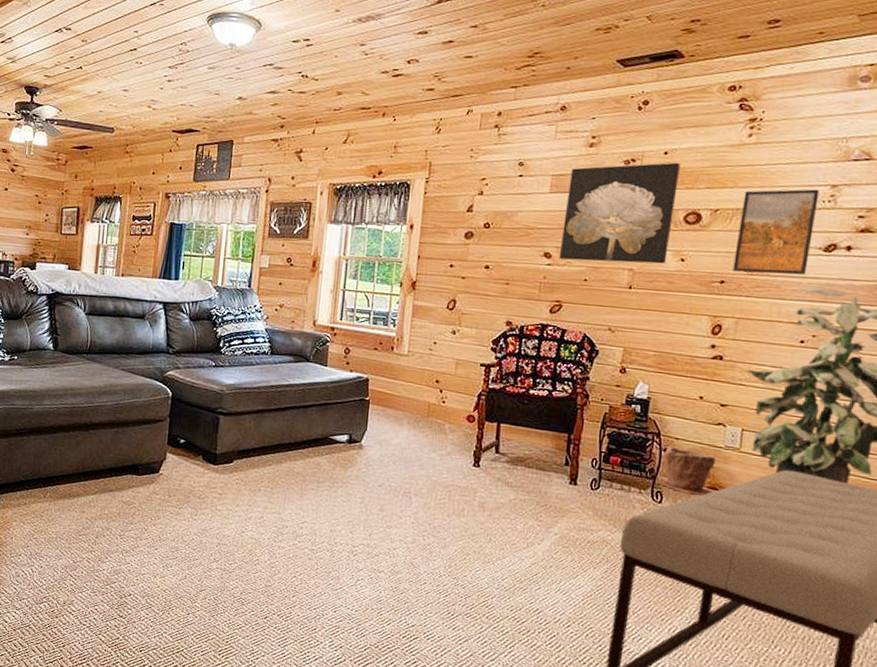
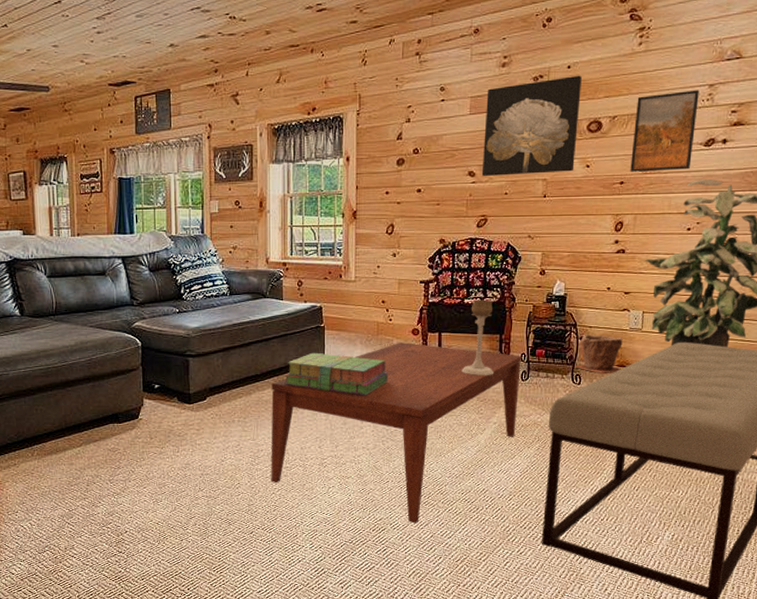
coffee table: none [293,428,592,637] -> present [271,342,521,524]
stack of books: none [319,426,436,482] -> present [284,352,388,396]
candle holder: none [520,391,563,479] -> present [461,299,493,375]

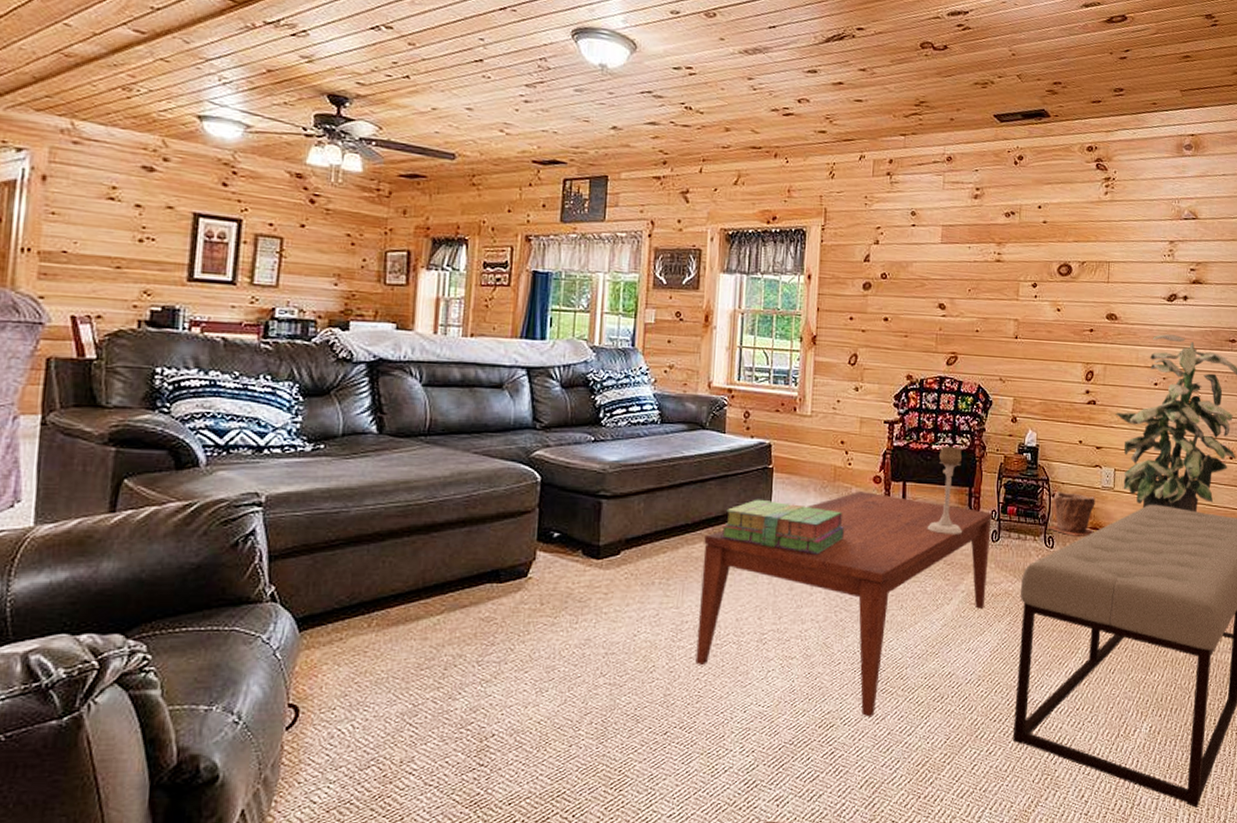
wall art: present [481,75,582,177] -> none [952,216,1052,314]
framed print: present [630,90,700,172] -> none [1099,244,1161,323]

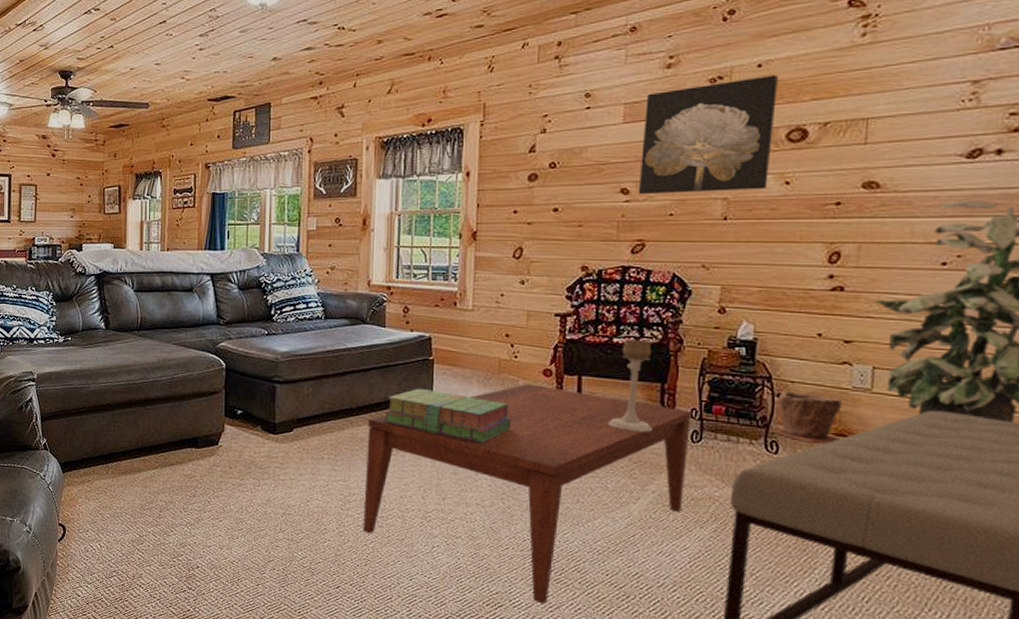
wall art: none [952,216,1052,314] -> present [638,74,778,195]

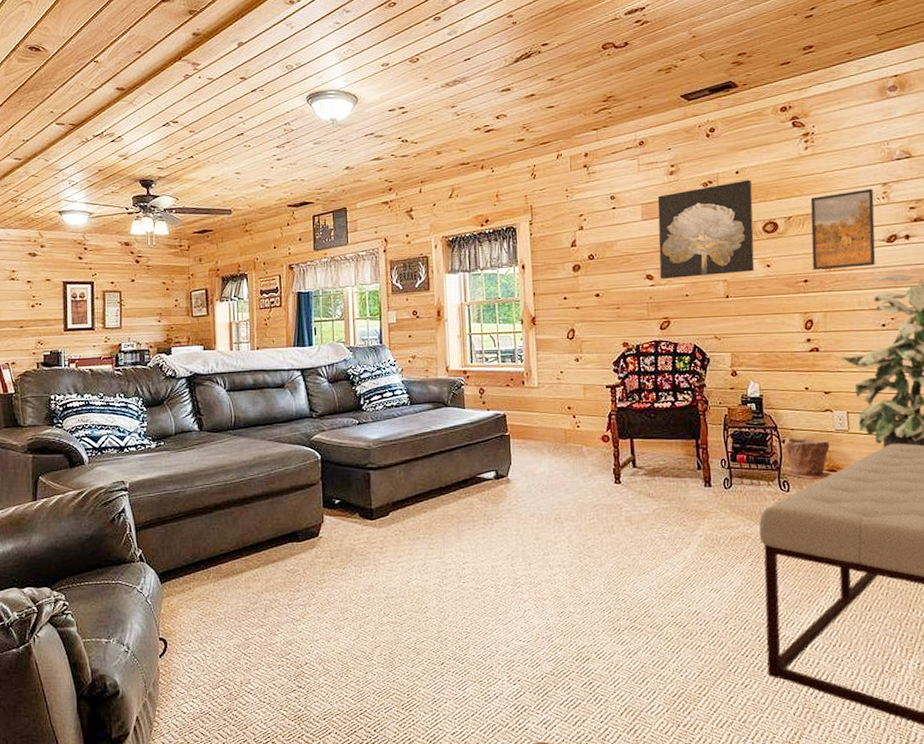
coffee table: present [363,384,692,605] -> none [457,450,724,652]
stack of books: present [383,388,511,443] -> none [470,462,580,508]
candle holder: present [608,339,653,432] -> none [658,403,693,484]
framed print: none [850,88,957,190] -> present [810,188,876,270]

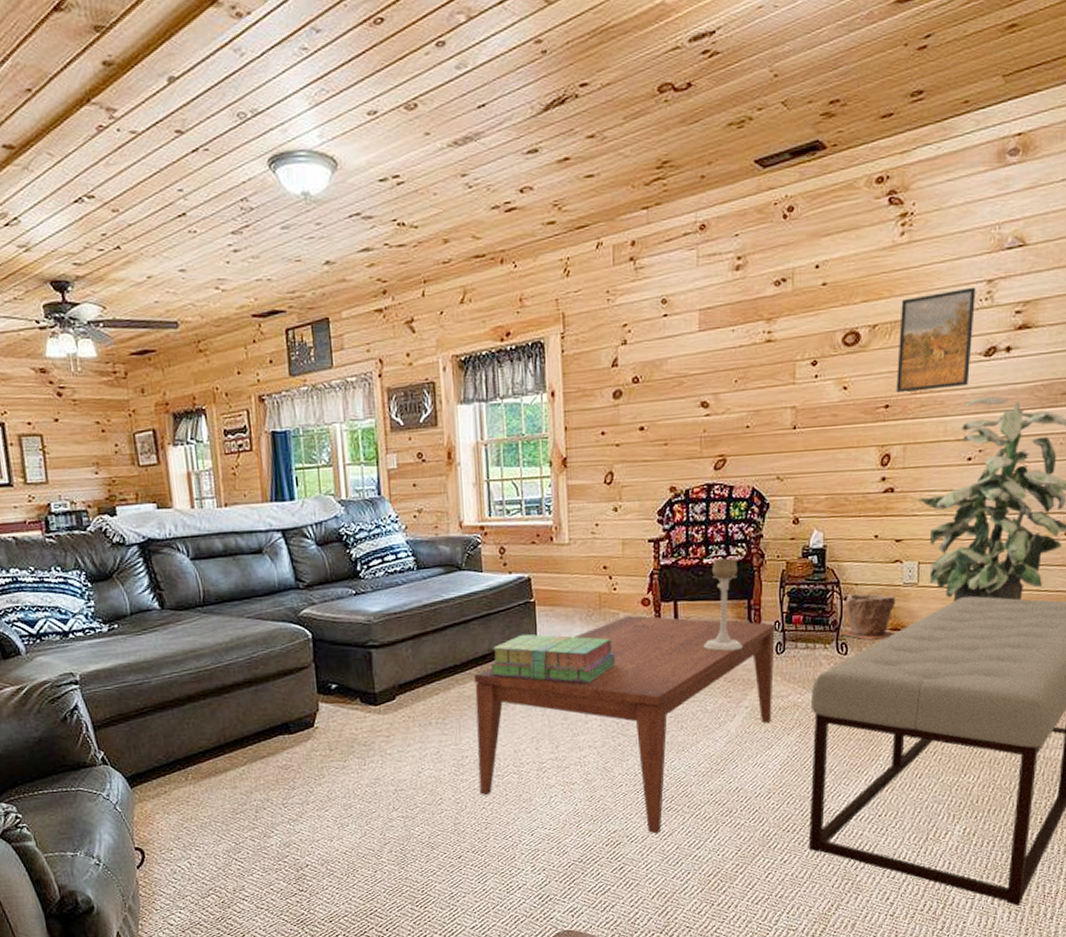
coffee table: none [457,450,724,652] -> present [474,615,775,834]
stack of books: none [470,462,580,508] -> present [489,634,615,684]
wall art: present [657,179,755,280] -> none [716,276,833,408]
candle holder: none [658,403,693,484] -> present [703,557,742,651]

